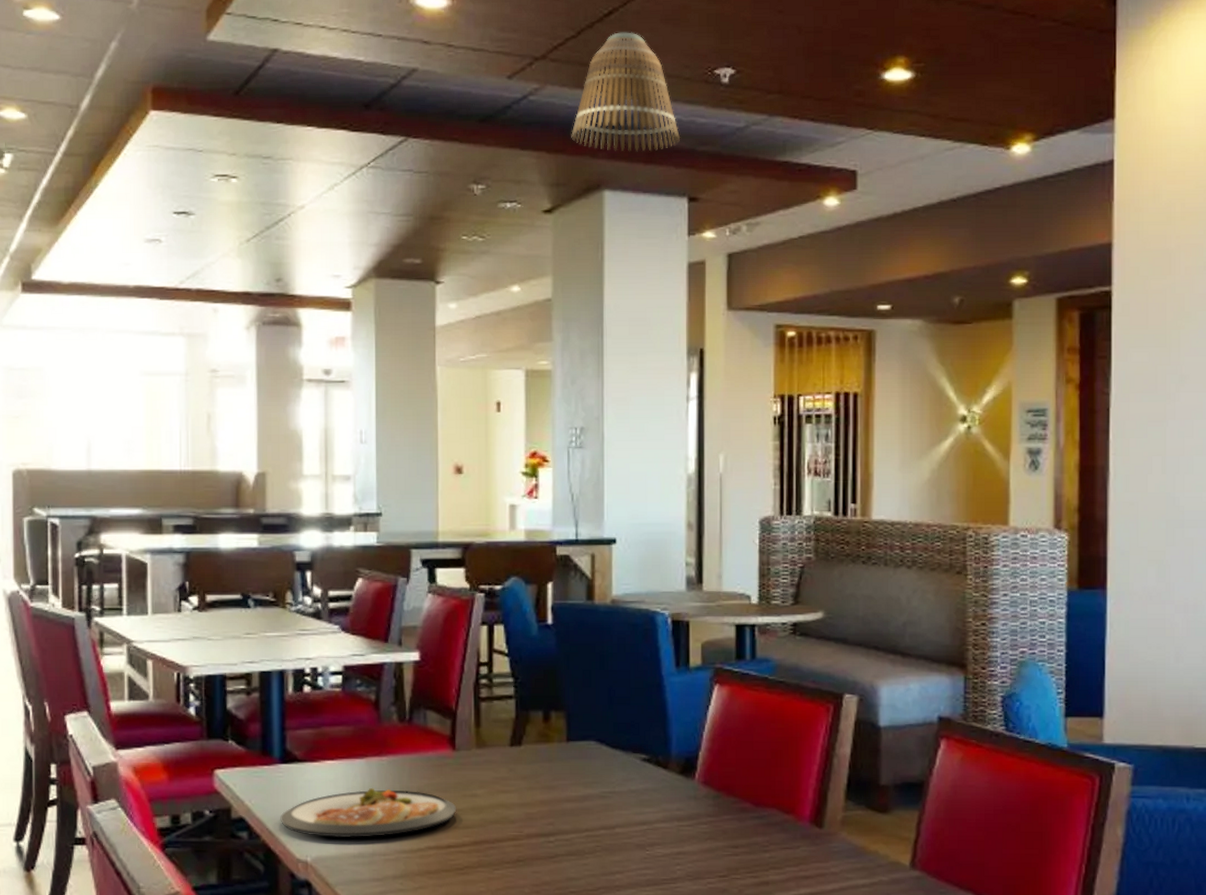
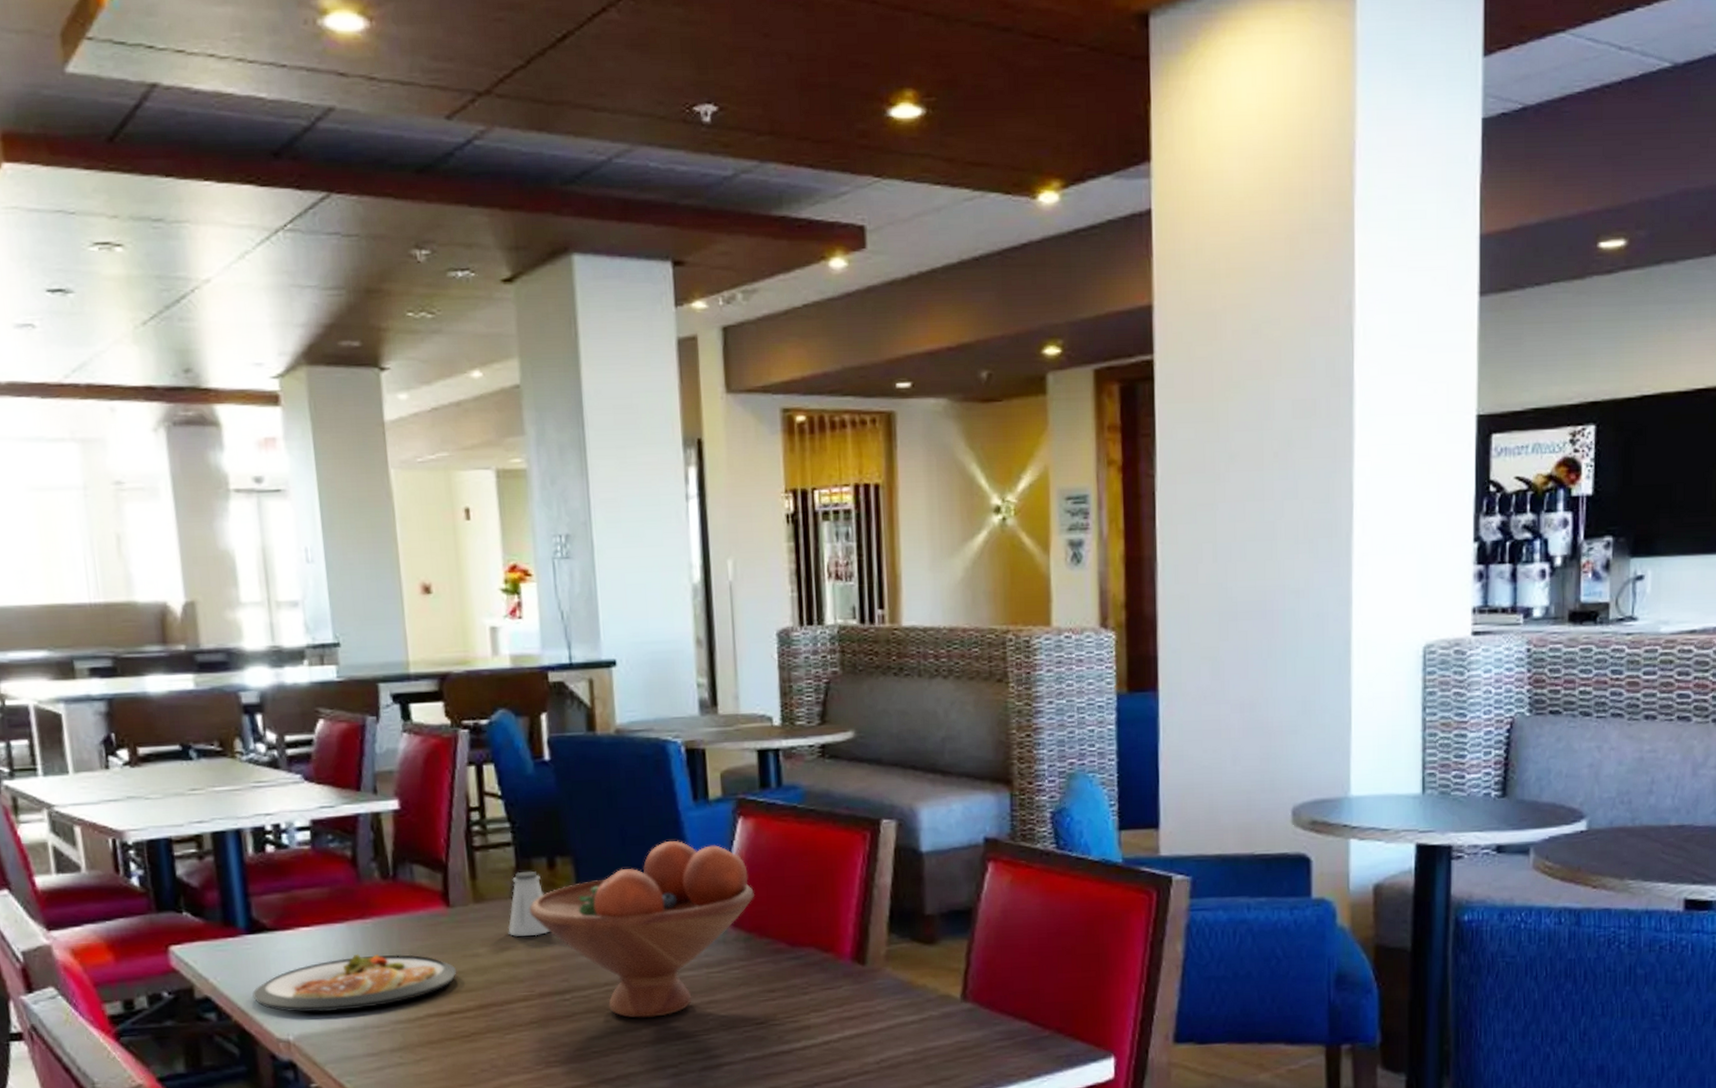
saltshaker: none [504,722,541,782] -> present [508,871,550,936]
fruit bowl: none [524,703,726,864] -> present [529,841,755,1018]
lamp shade: present [571,32,681,151] -> none [528,60,659,207]

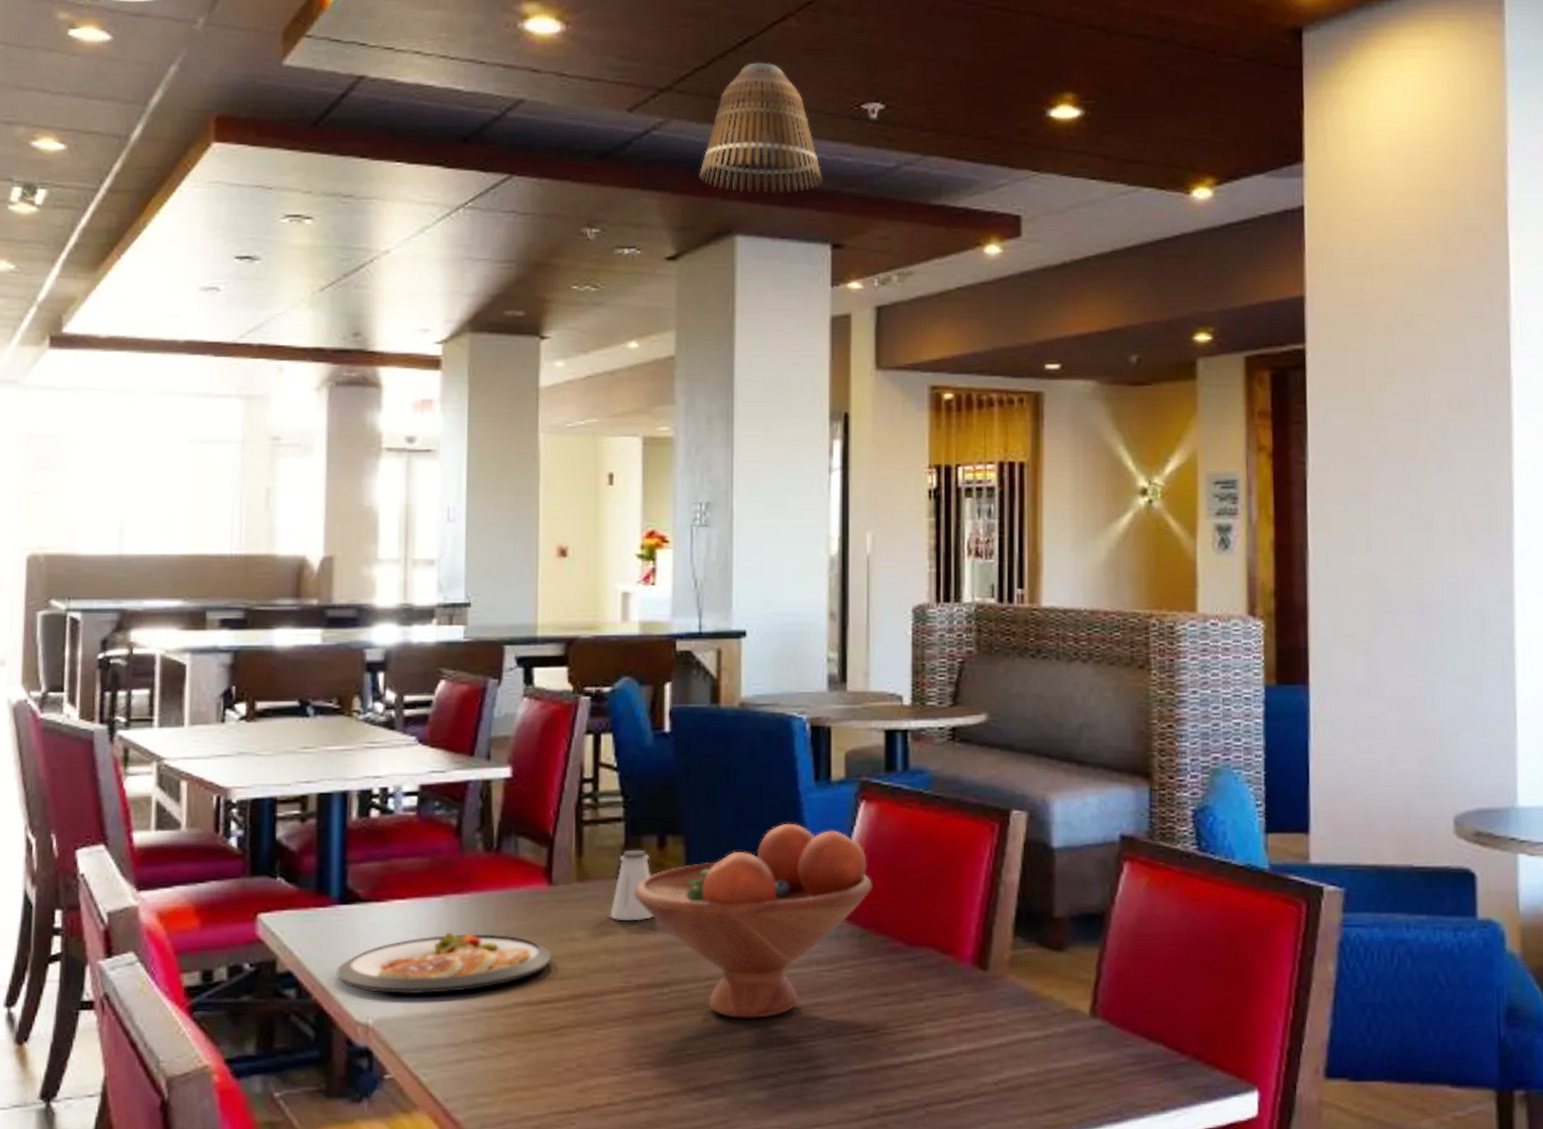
lamp shade: none [528,60,659,207] -> present [699,62,823,192]

